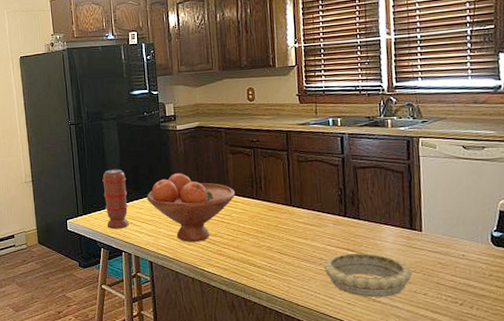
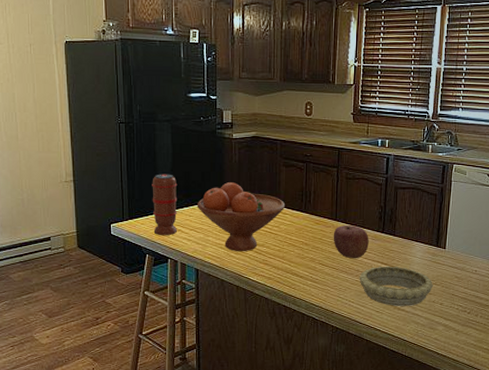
apple: none [289,210,331,246] -> present [333,225,369,259]

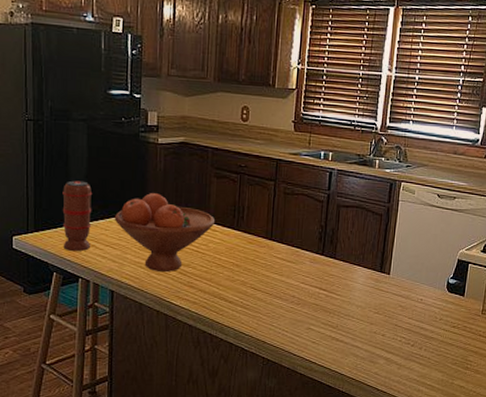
apple: present [333,225,369,259] -> none [267,246,307,284]
decorative bowl: present [359,266,434,306] -> none [294,291,376,337]

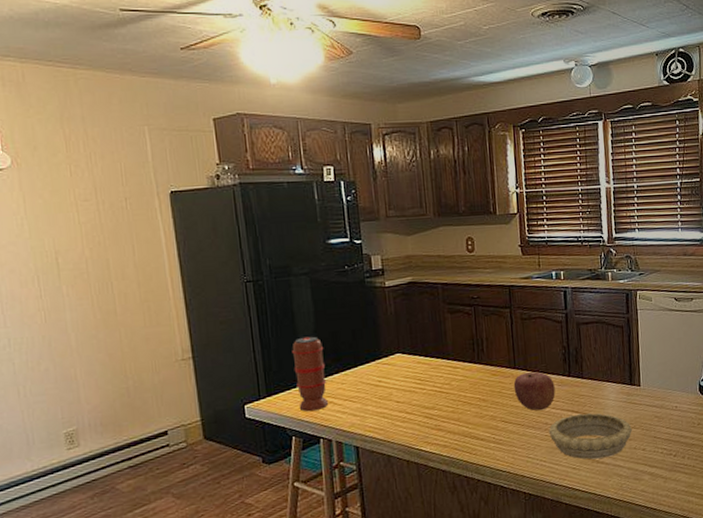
fruit bowl: present [114,193,216,272] -> none [349,338,455,420]
apple: none [267,246,307,284] -> present [513,372,556,411]
decorative bowl: none [294,291,376,337] -> present [548,413,633,460]

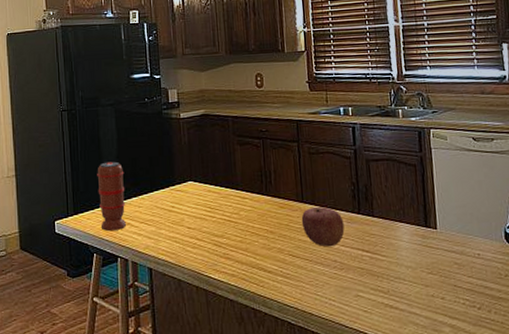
decorative bowl: present [548,413,633,460] -> none [337,253,430,304]

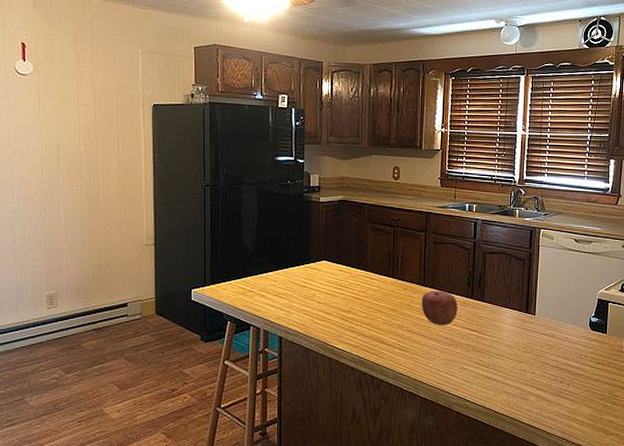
spice grinder: present [97,161,126,231] -> none [235,237,263,301]

